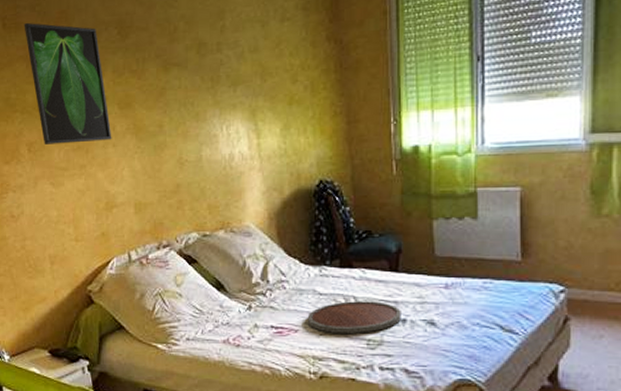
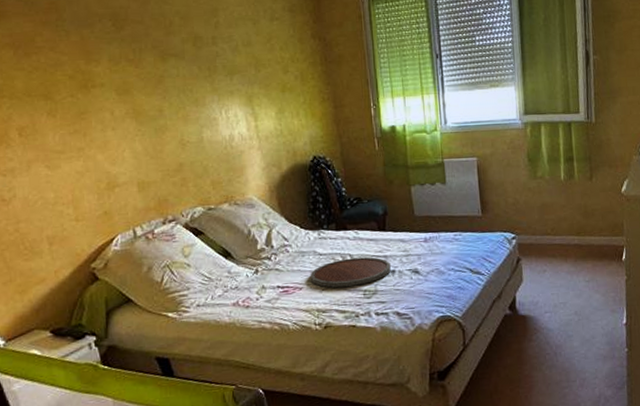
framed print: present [24,22,112,145] -> none [9,11,111,129]

